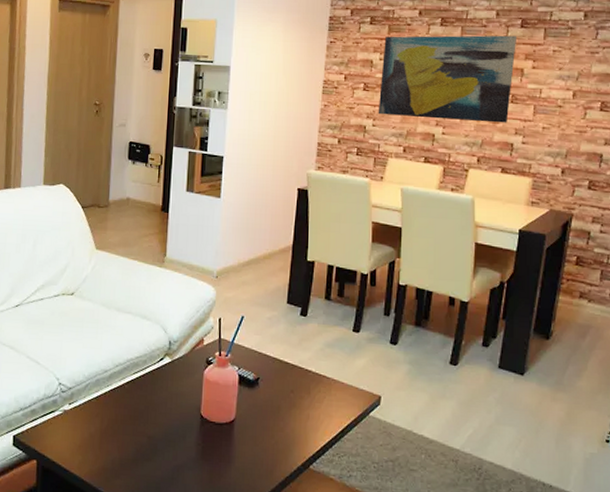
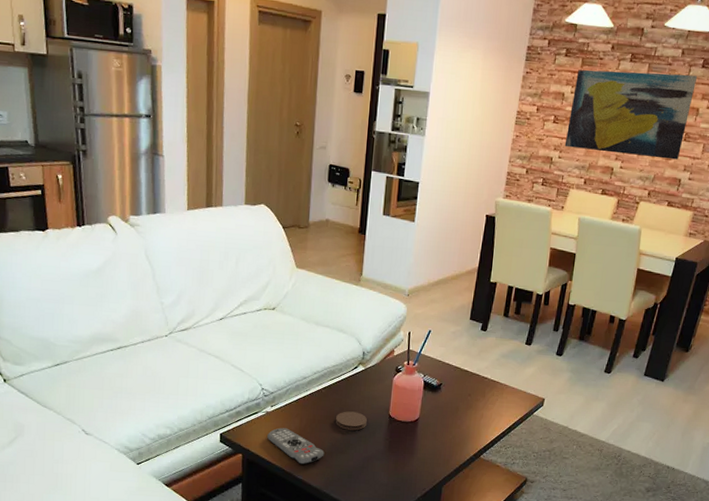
remote control: none [65,429,128,474] -> present [267,428,325,465]
coaster: none [141,410,176,434] -> present [336,411,367,431]

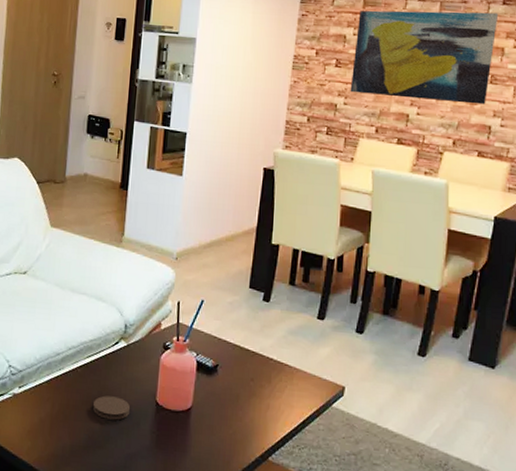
remote control: present [267,428,325,465] -> none [13,413,80,461]

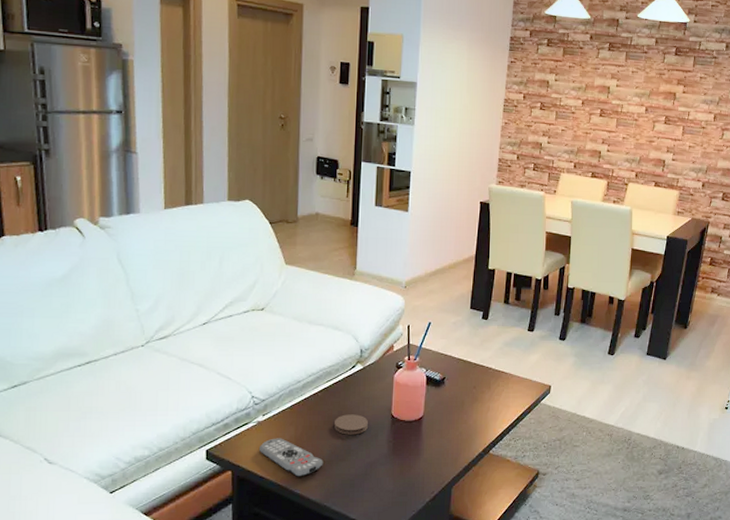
remote control: none [13,413,80,461] -> present [260,438,323,477]
wall art: present [350,10,499,105] -> none [552,58,672,142]

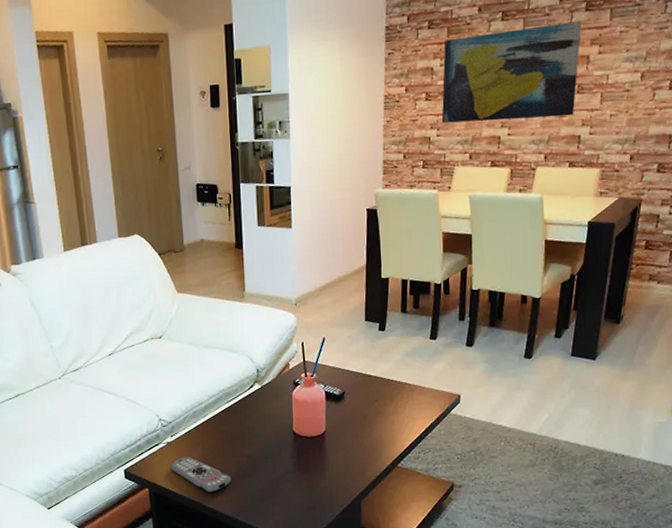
coaster: present [334,414,368,435] -> none [238,432,271,452]
wall art: none [552,58,672,142] -> present [441,21,582,124]

